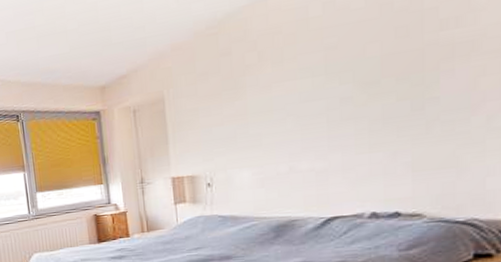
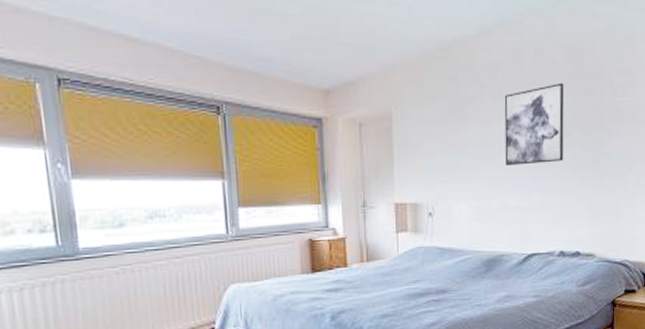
wall art: none [287,29,369,129] -> present [504,82,564,166]

